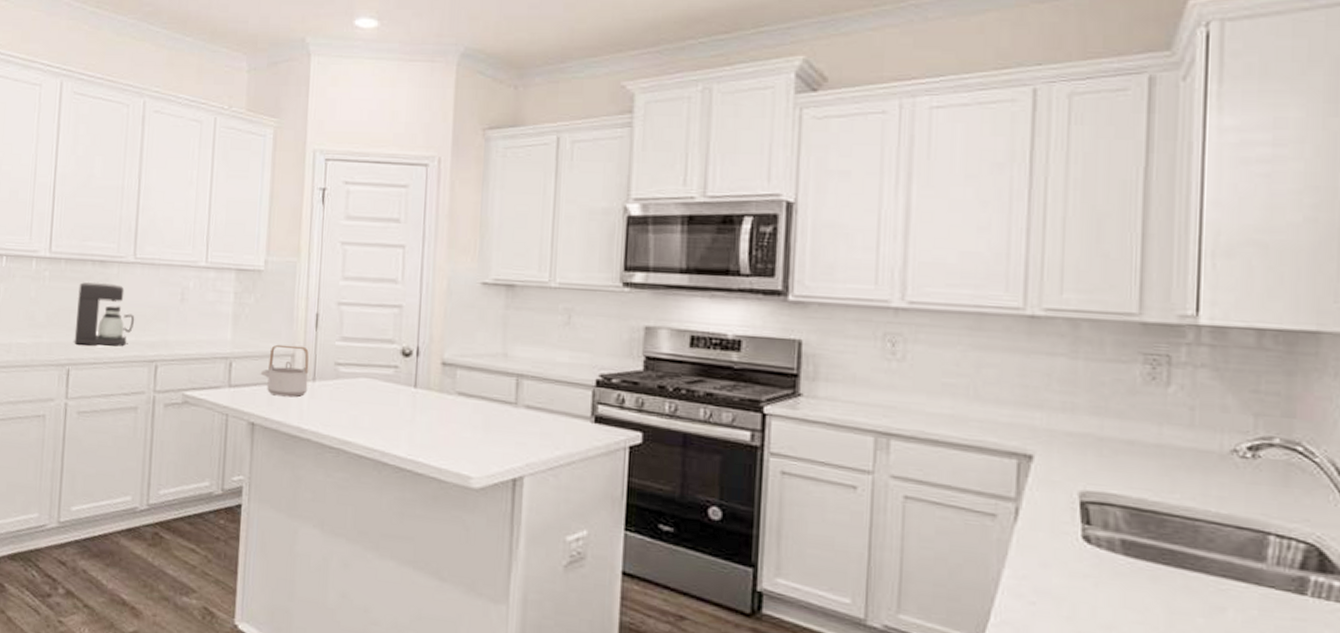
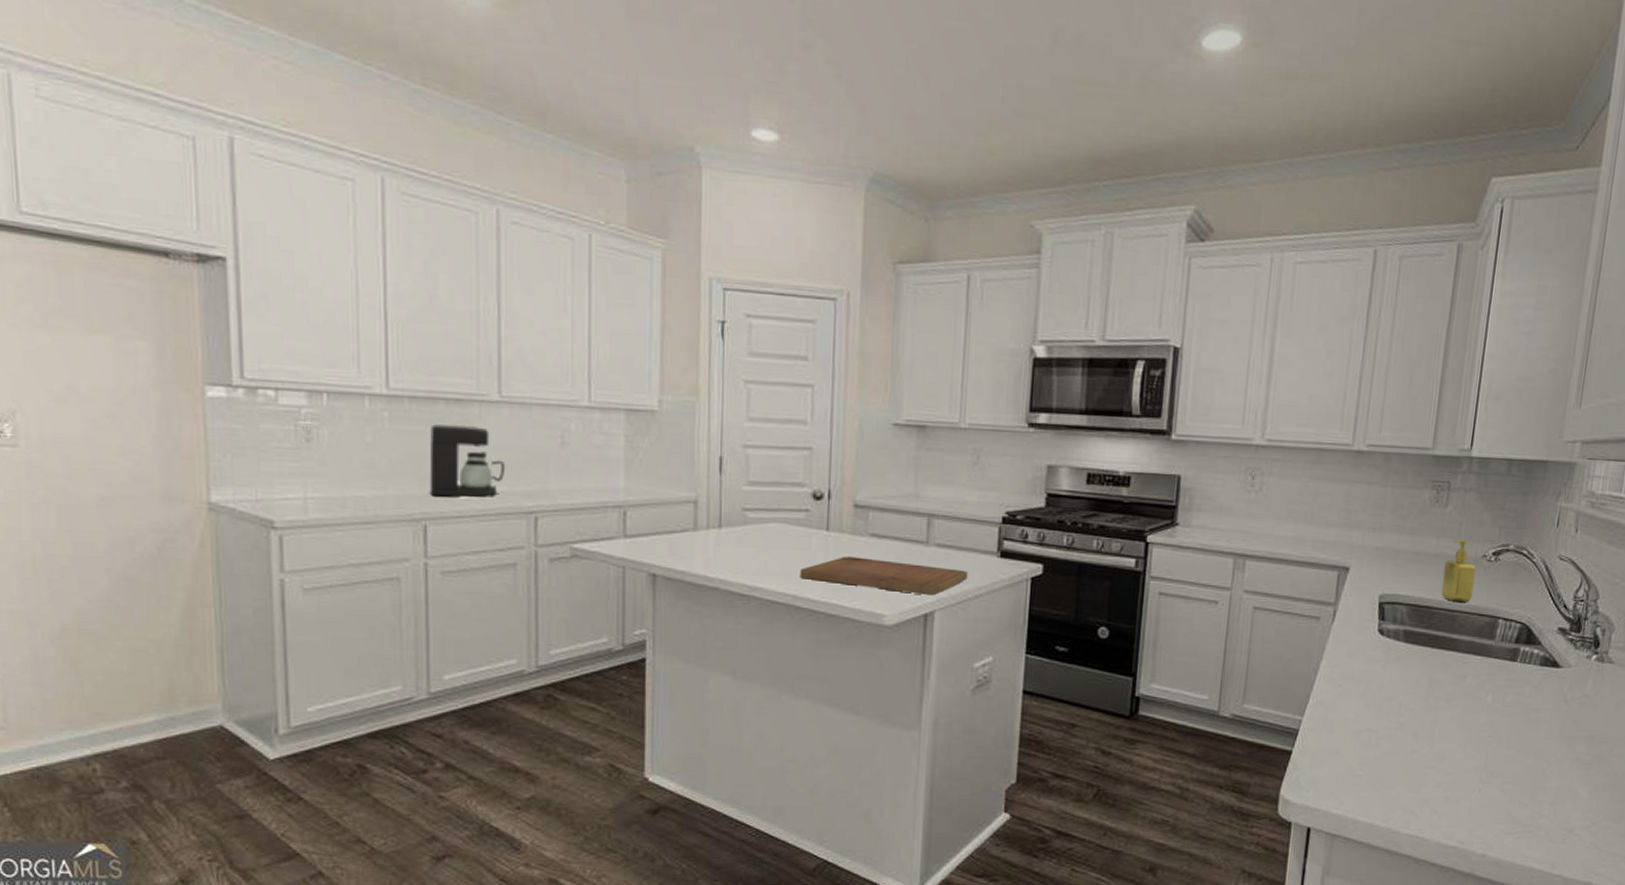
teapot: present [260,344,309,398] -> none [659,490,714,546]
cutting board: none [388,413,560,460] -> present [800,555,968,596]
soap dispenser: none [1172,428,1223,509] -> present [1441,539,1476,602]

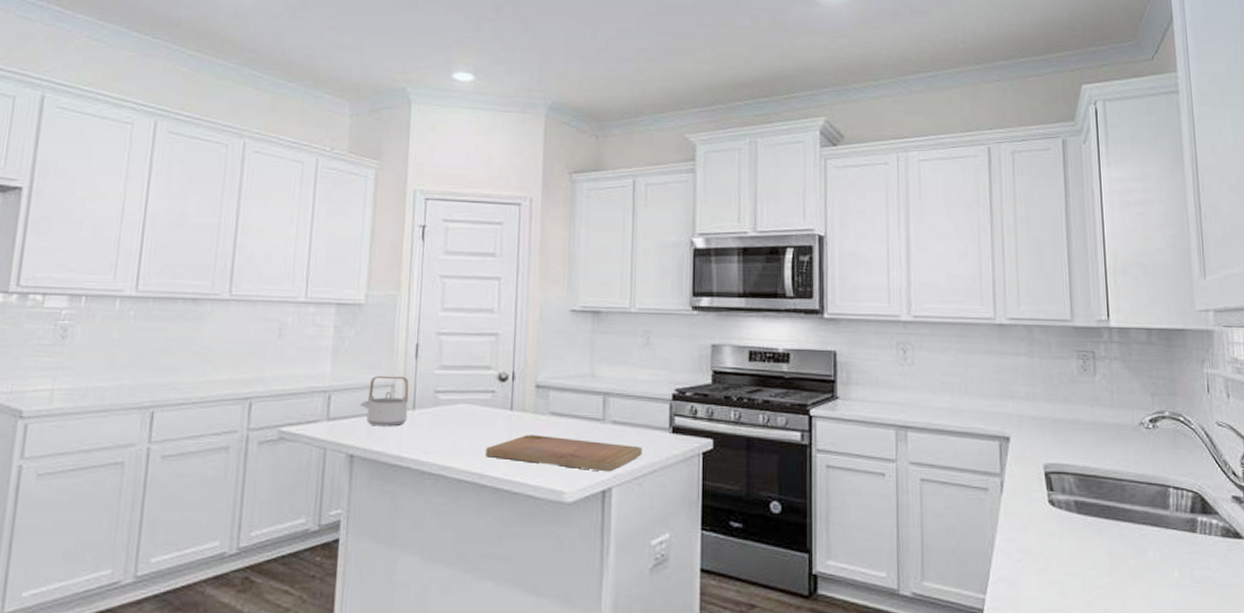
coffee maker: present [429,424,506,497] -> none [160,321,229,386]
teapot: none [659,490,714,546] -> present [359,375,409,427]
soap dispenser: present [1441,539,1476,602] -> none [1103,407,1138,470]

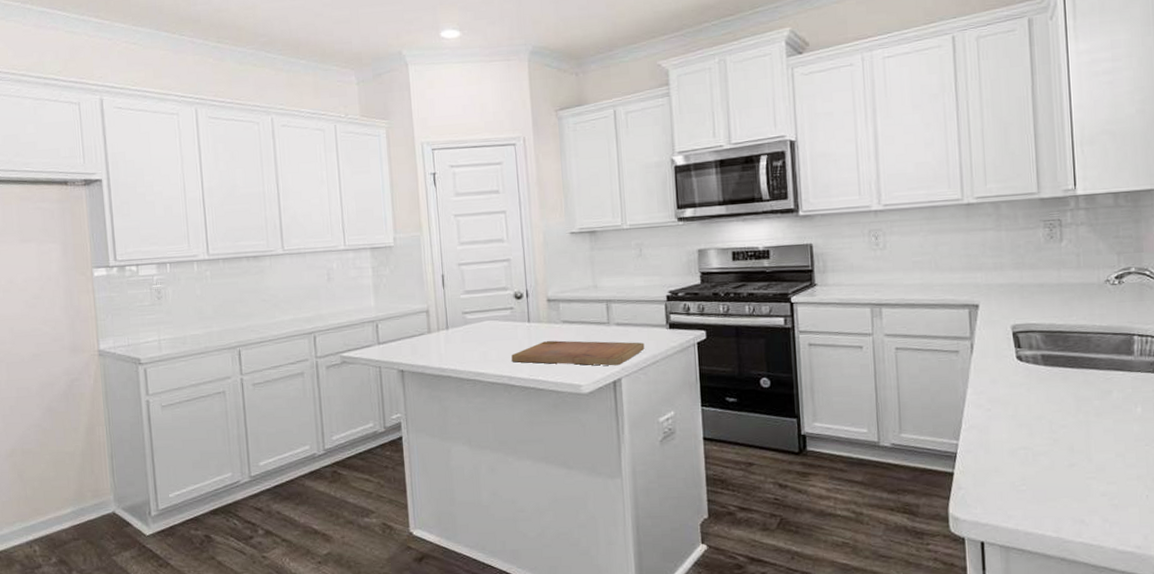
teapot: present [359,375,409,427] -> none [402,303,443,346]

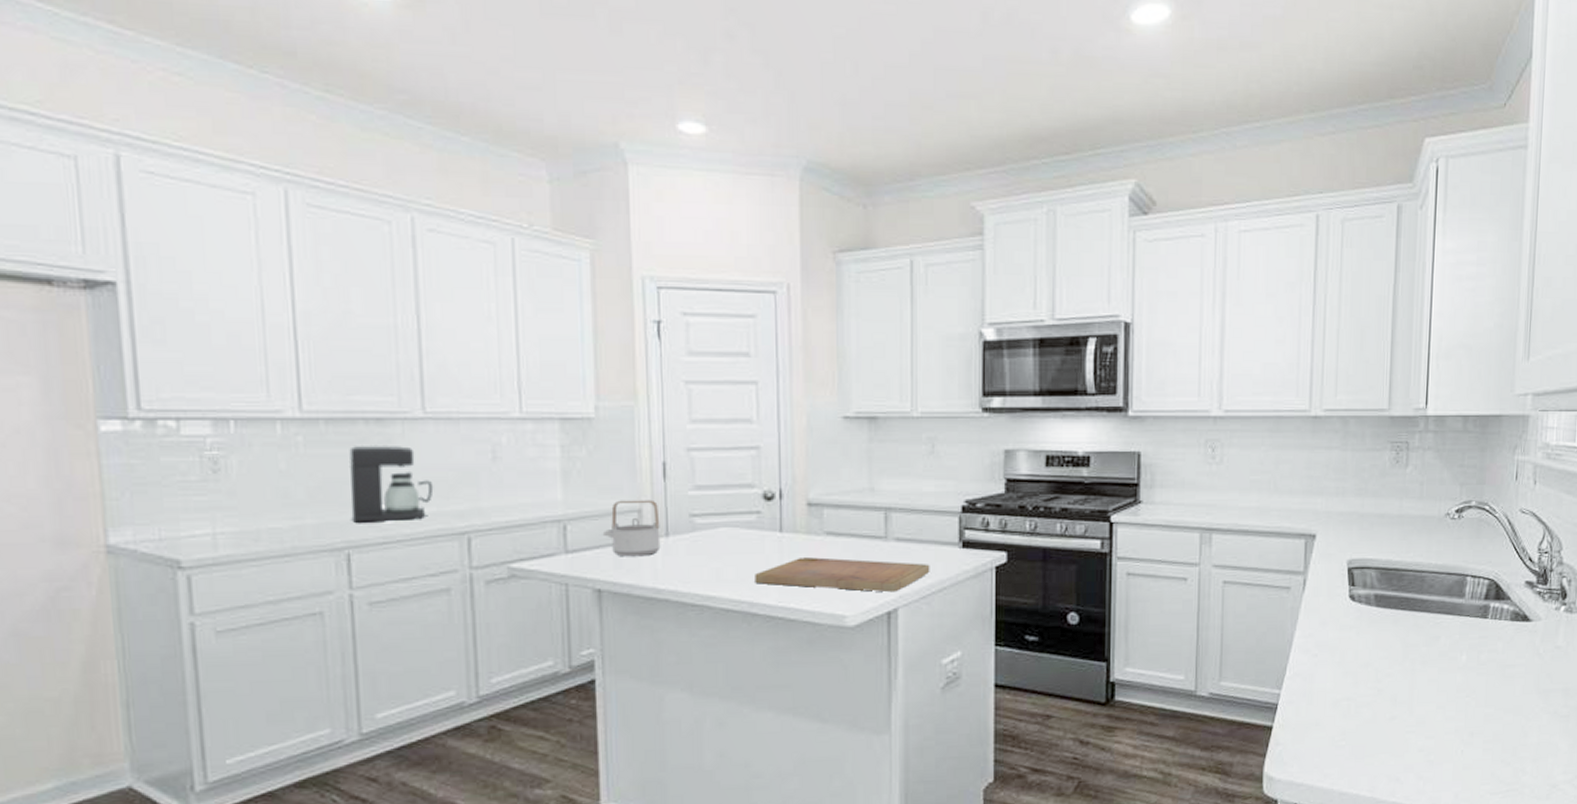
coffee maker: none [238,274,291,329] -> present [348,446,434,523]
teapot: none [402,303,443,346] -> present [602,499,661,557]

